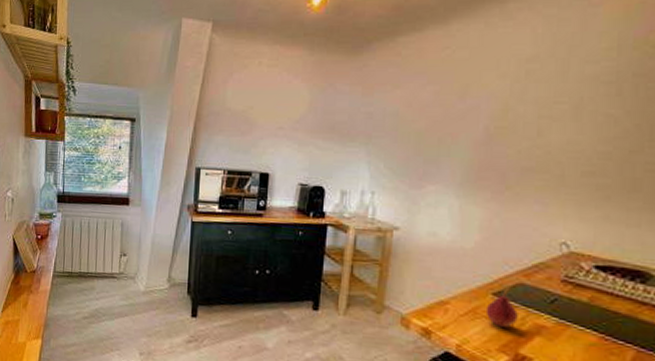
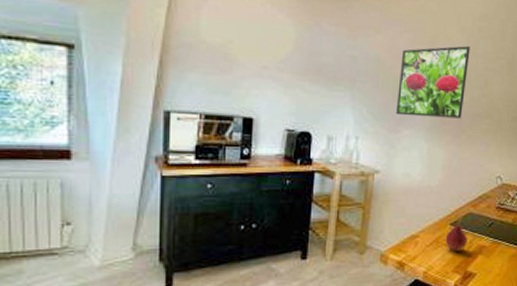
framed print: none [418,93,515,174] -> present [395,46,470,119]

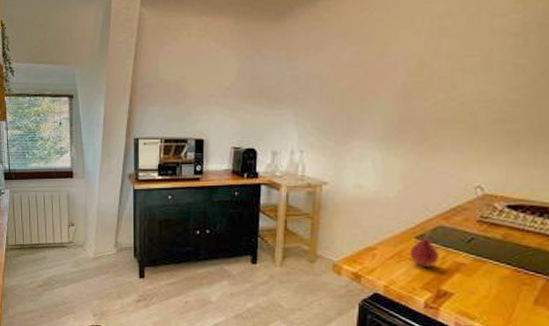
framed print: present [395,46,470,119] -> none [342,49,430,127]

